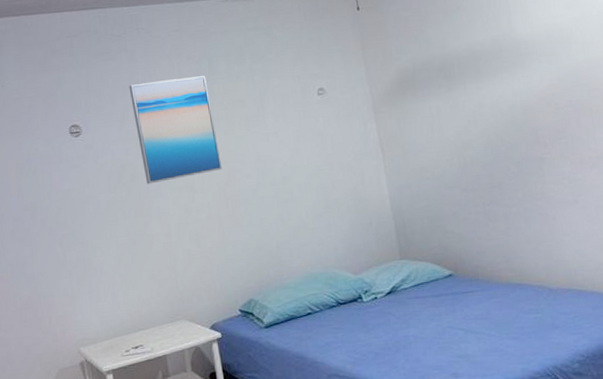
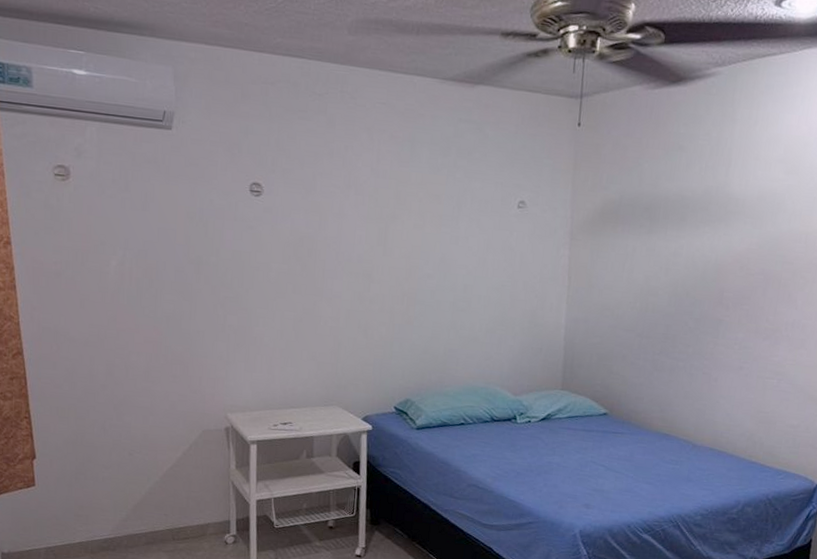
wall art: present [129,76,222,184] -> none [321,152,406,265]

